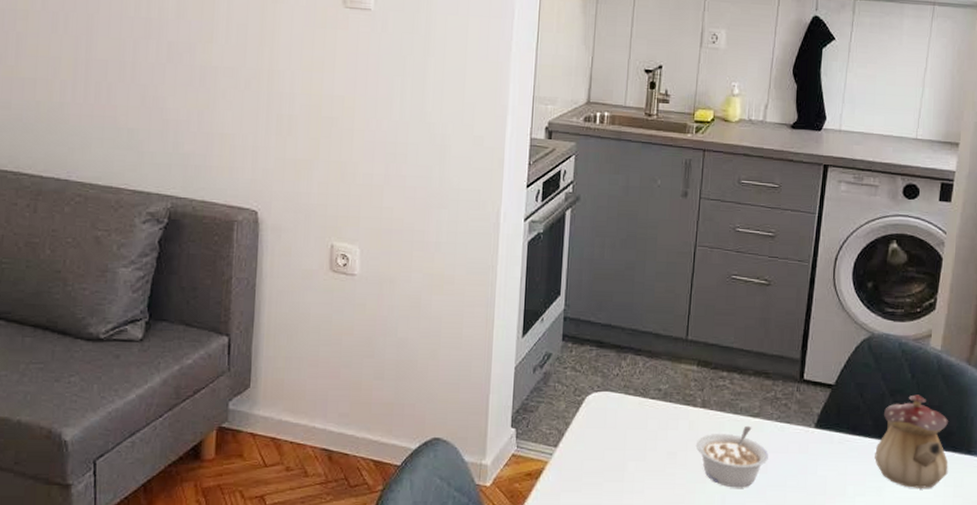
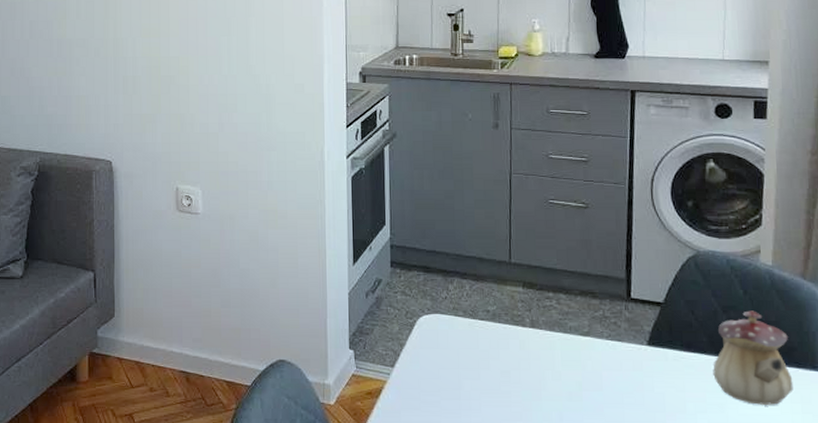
legume: present [695,425,768,488] -> none [528,344,602,405]

